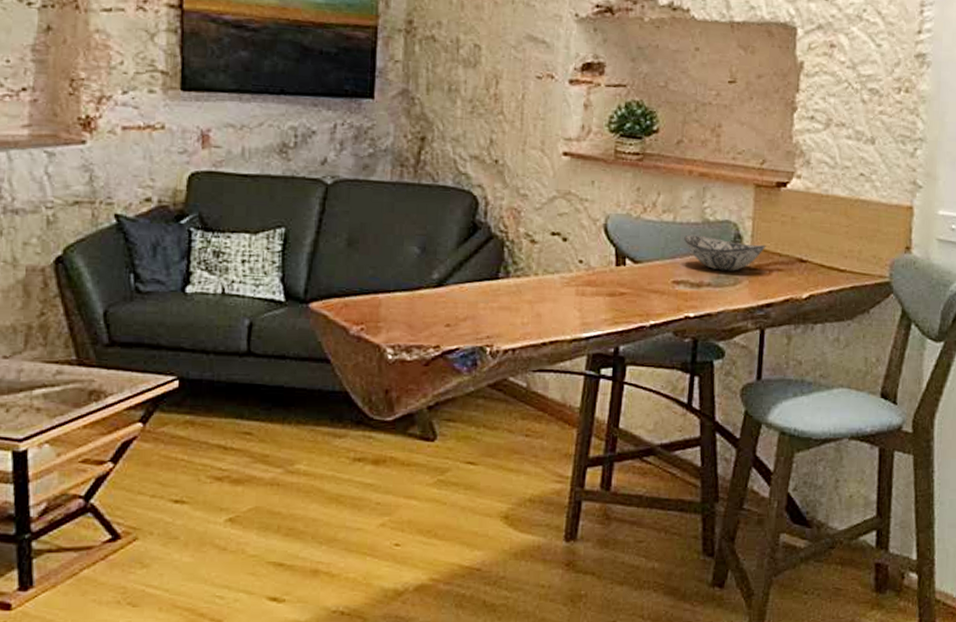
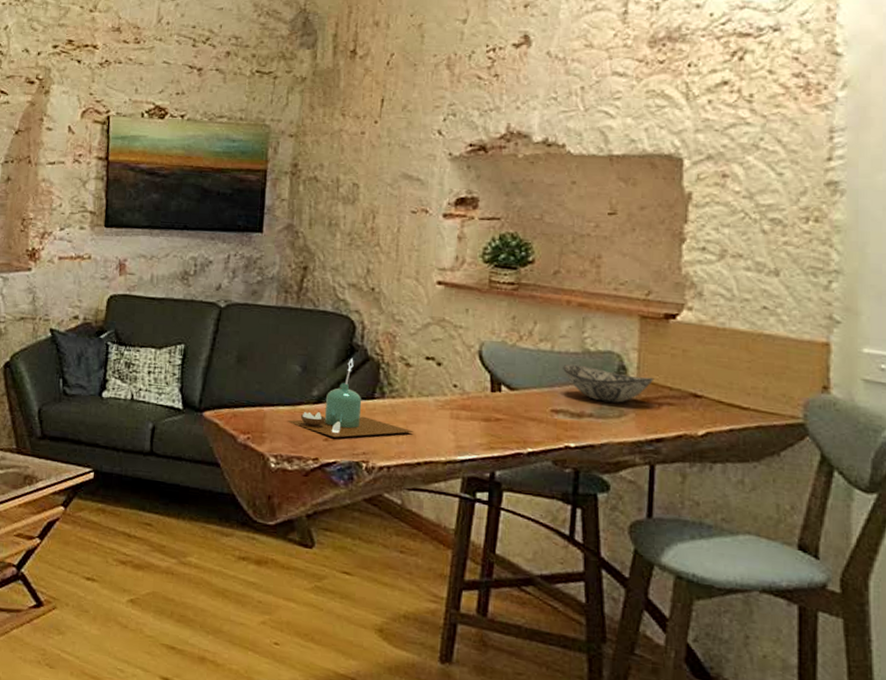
candle: none [405,236,539,323] -> present [287,357,414,438]

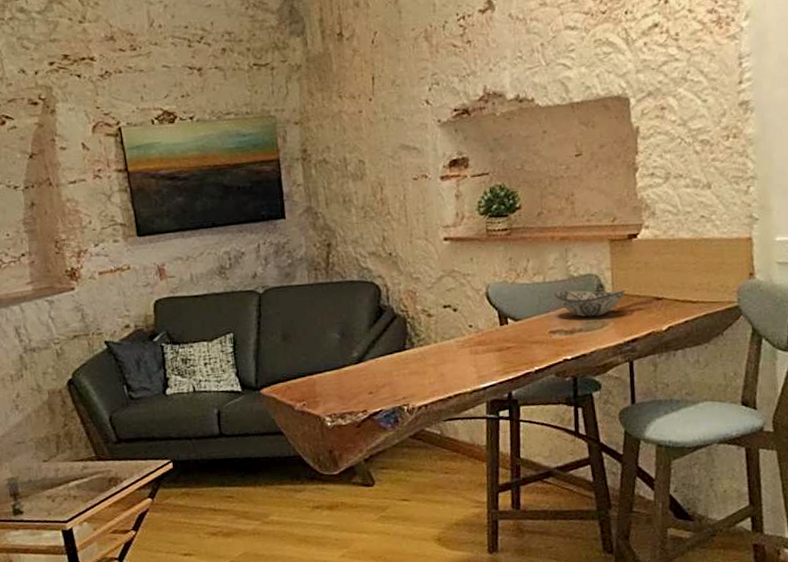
candle: present [287,357,414,438] -> none [335,318,442,390]

